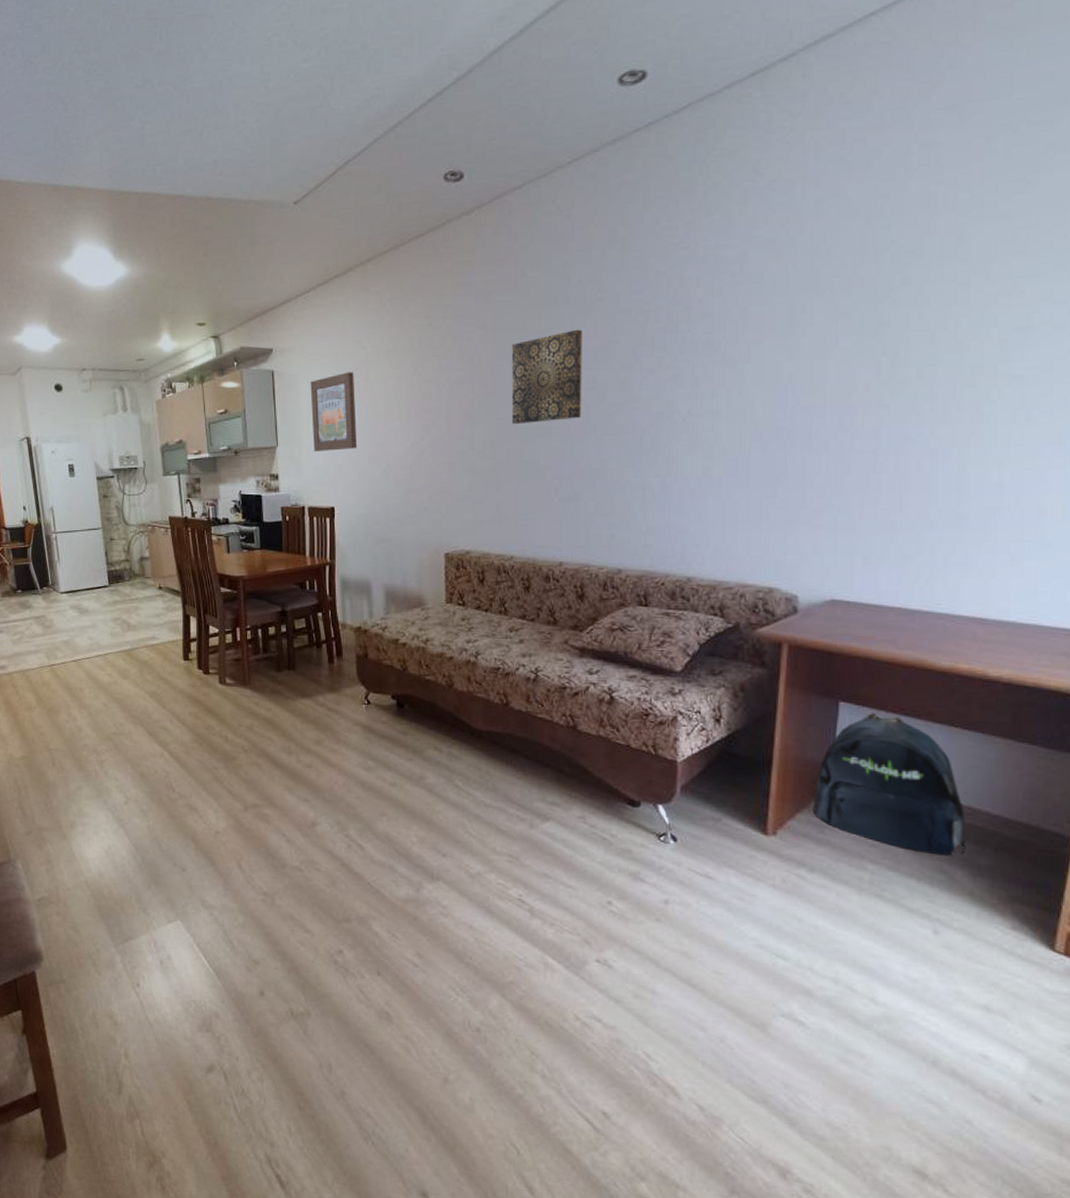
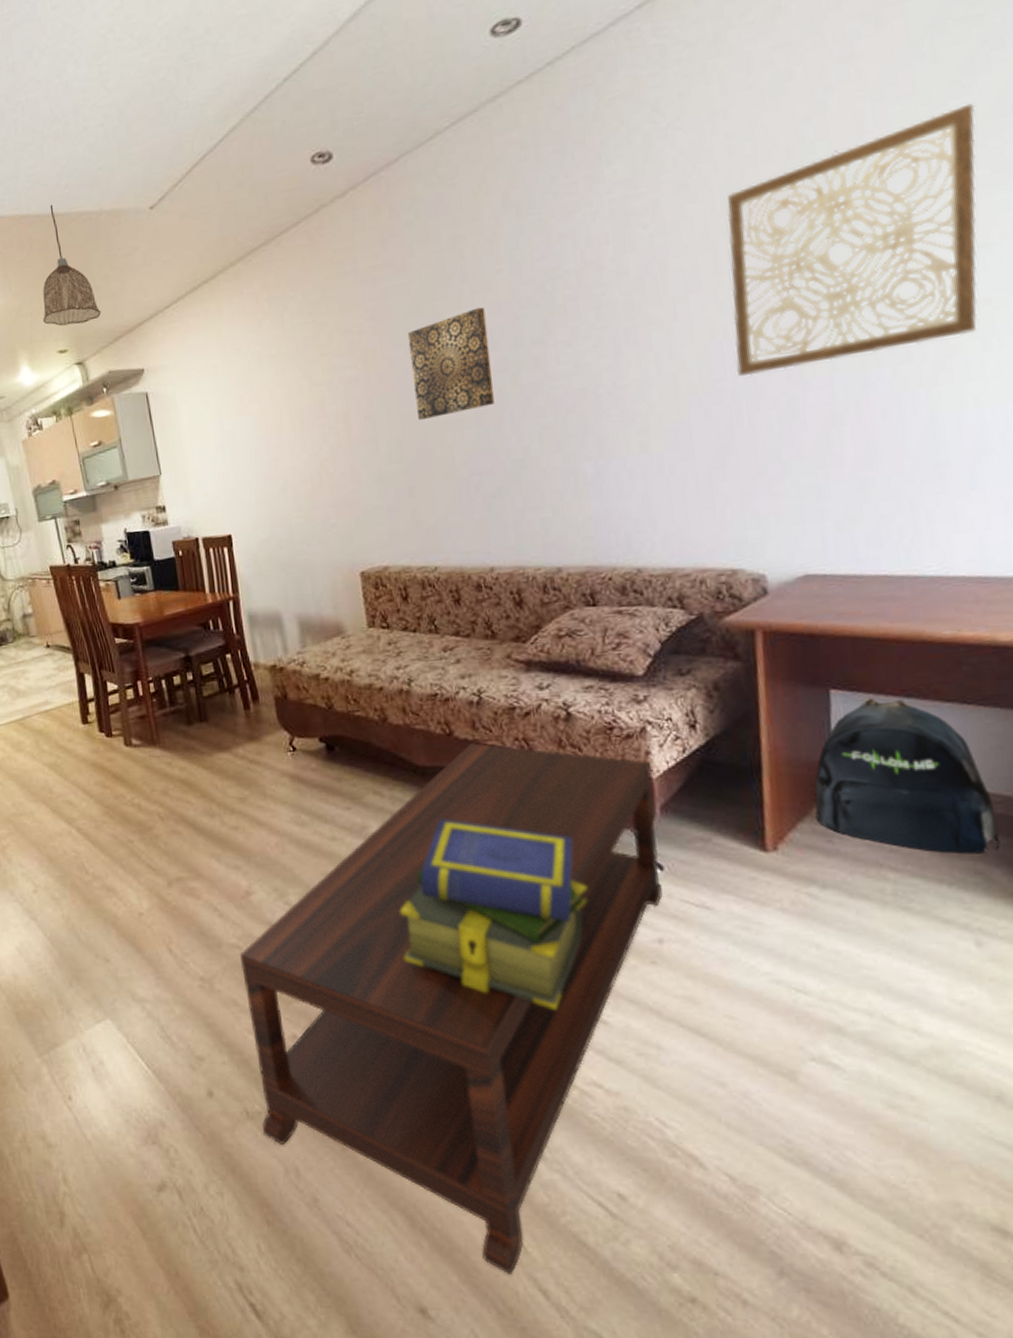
pendant lamp: none [187,188,240,301] -> present [42,204,101,326]
coffee table: none [301,713,678,1171] -> present [240,741,663,1275]
wall art: present [310,372,358,451] -> none [189,383,250,476]
stack of books: none [443,777,609,951] -> present [400,818,587,1009]
wall art: none [797,199,1035,419] -> present [727,103,977,376]

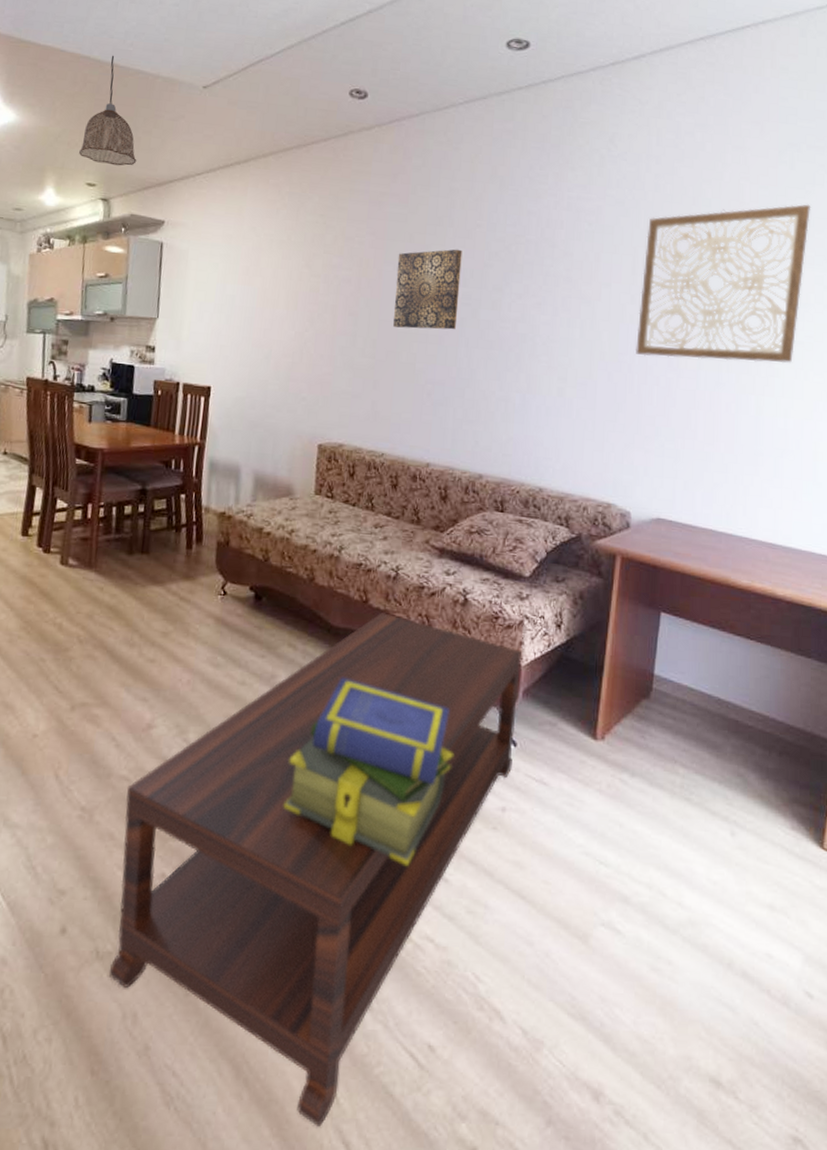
backpack: present [814,698,1000,854] -> none [635,624,757,760]

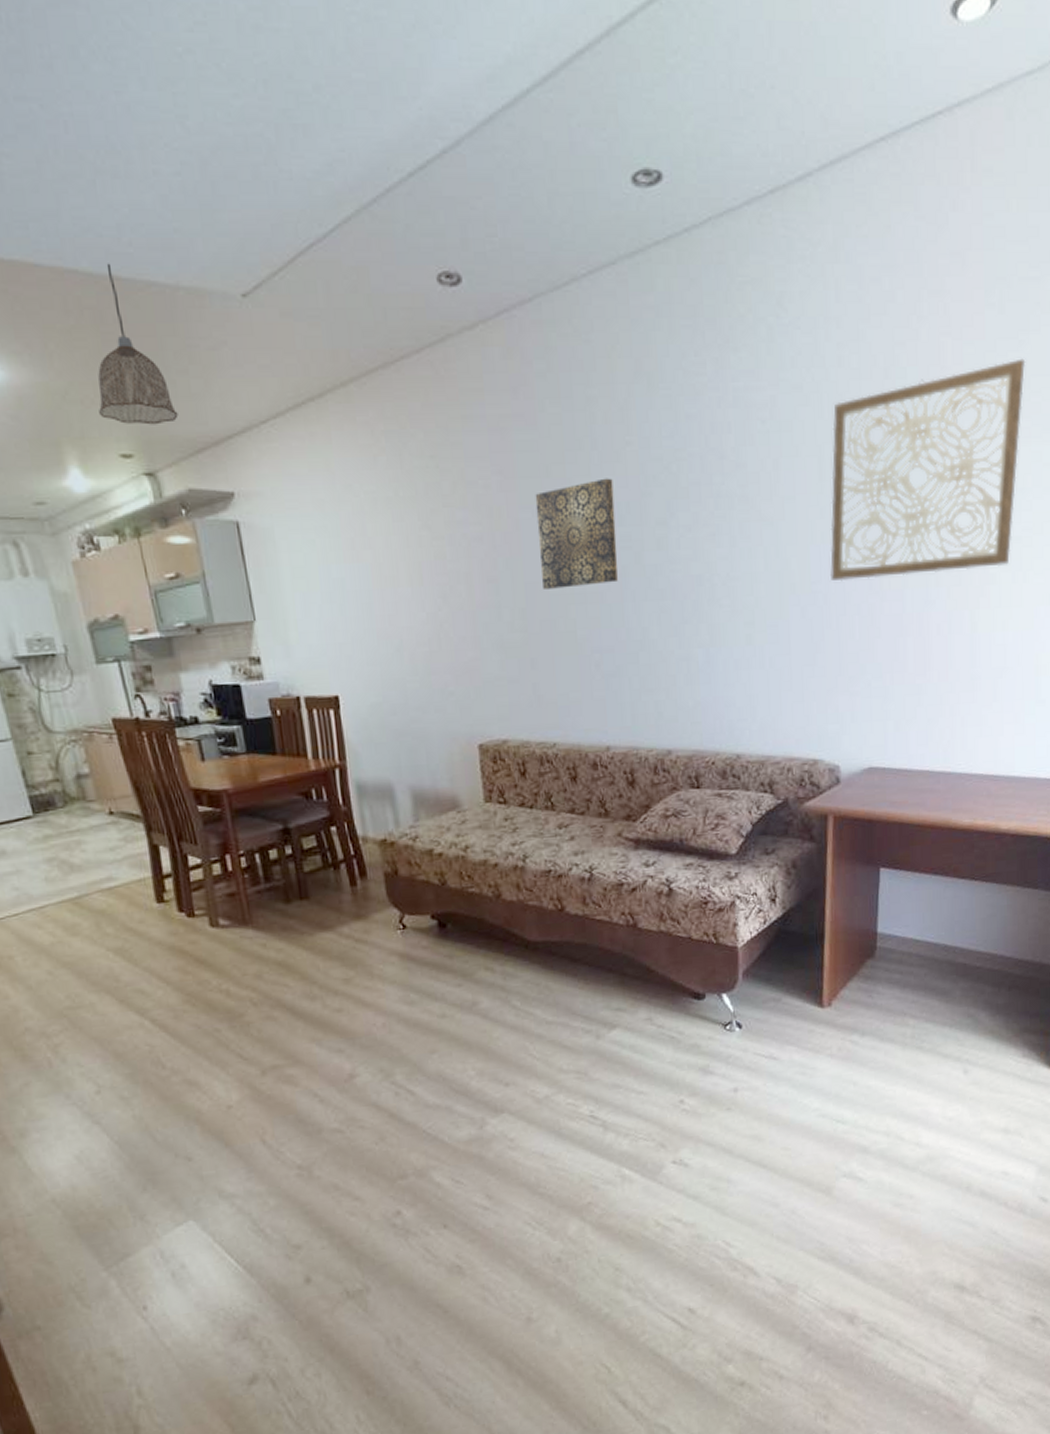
coffee table: present [108,611,522,1127] -> none [342,916,740,1394]
stack of books: present [283,677,453,865] -> none [507,991,678,1159]

